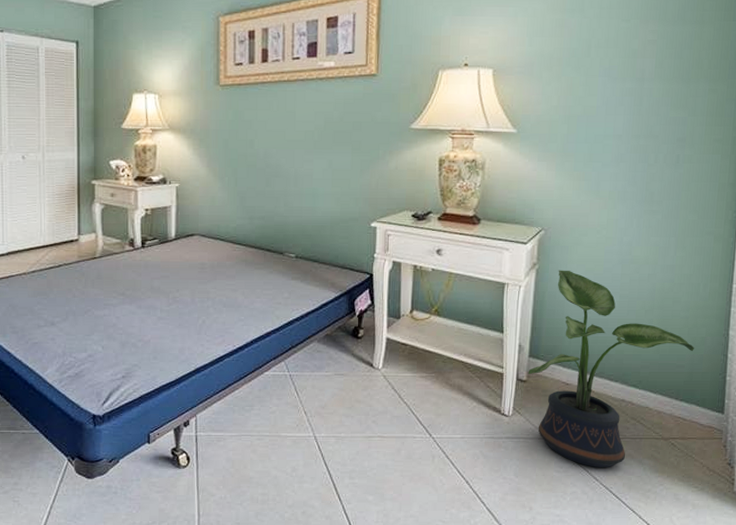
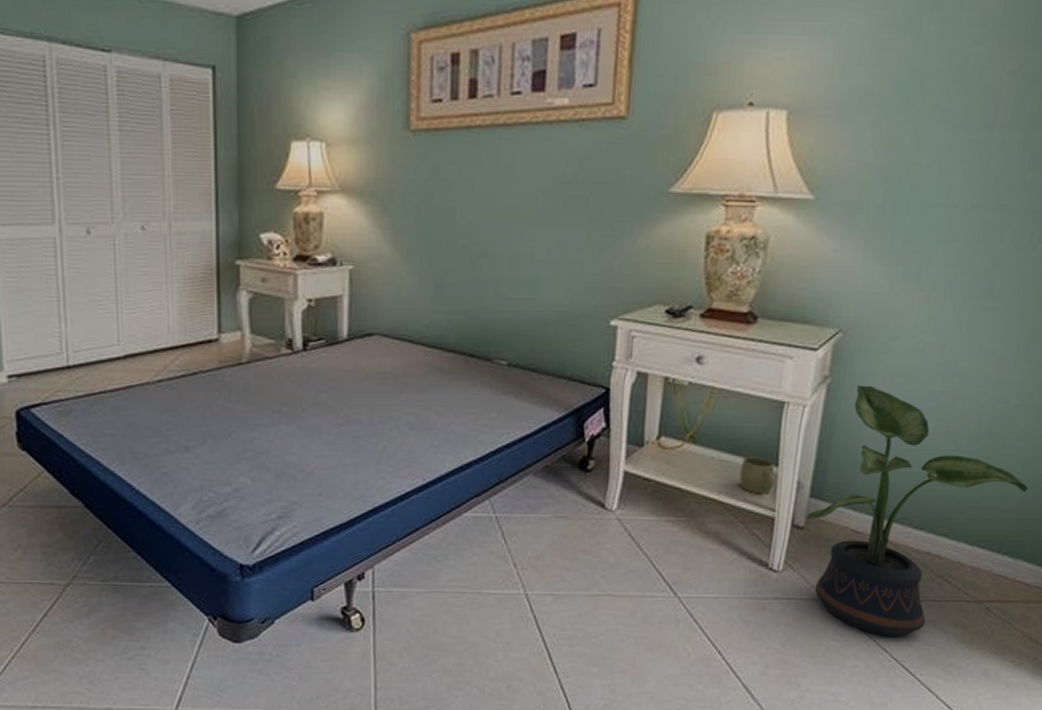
mug: none [474,326,502,355] -> present [739,457,775,494]

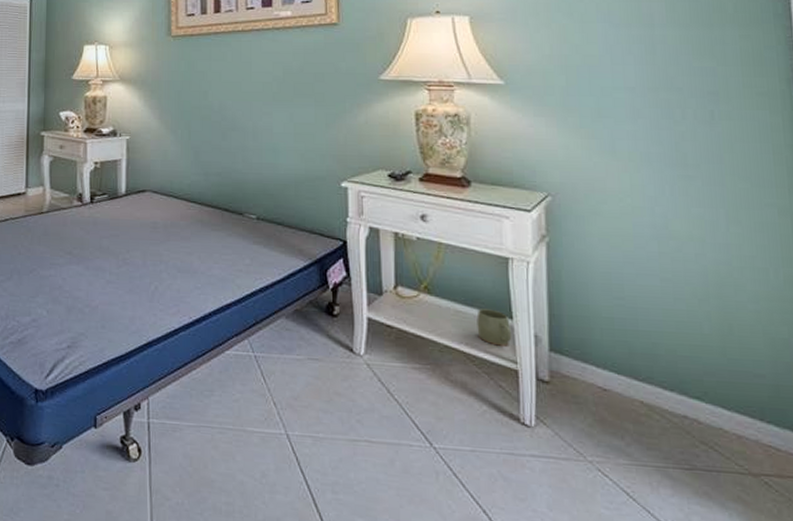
potted plant: present [807,385,1028,637] -> none [550,244,775,510]

